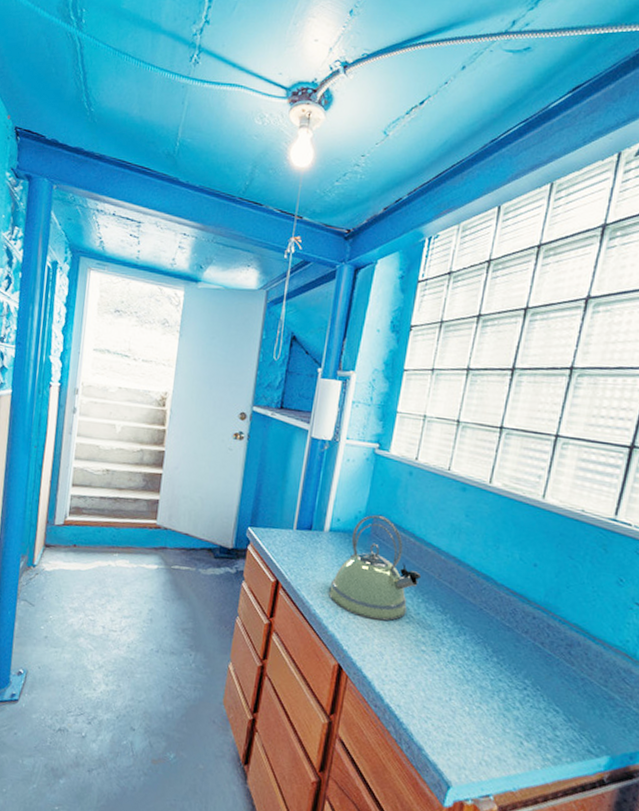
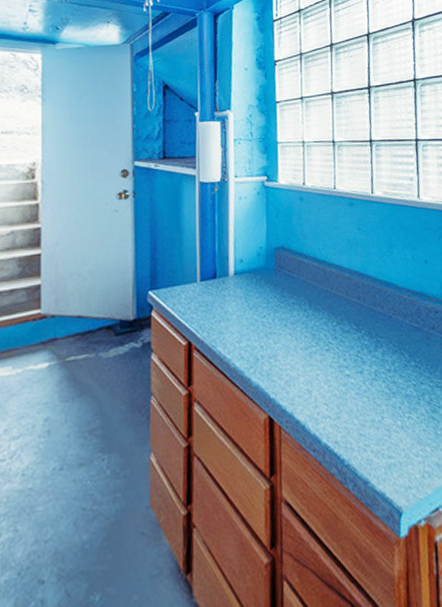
kettle: present [328,515,421,621] -> none [244,247,330,358]

